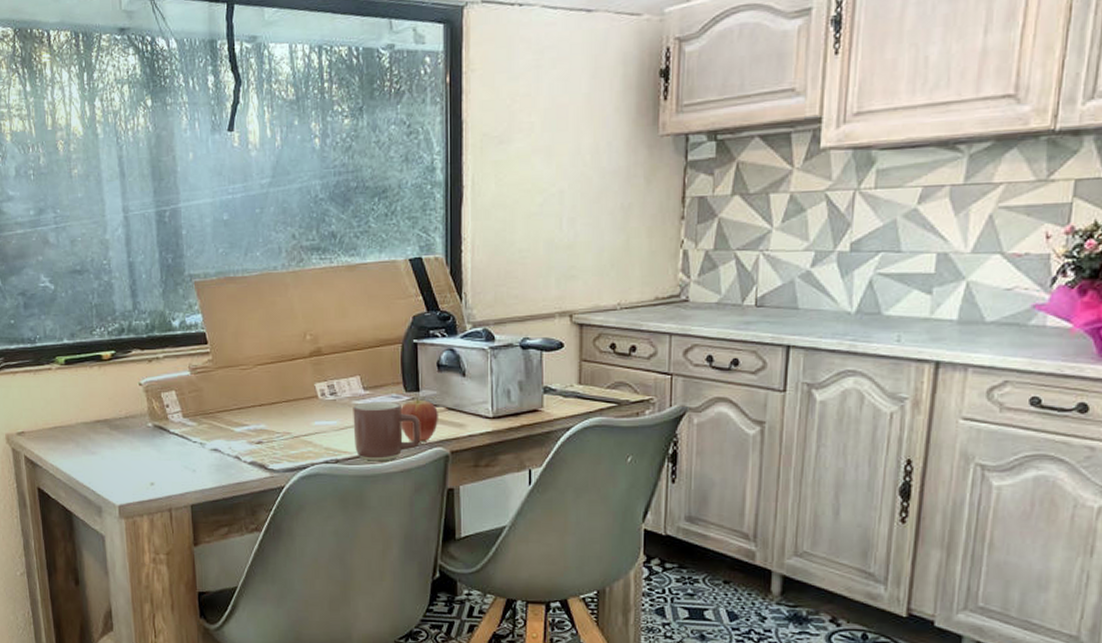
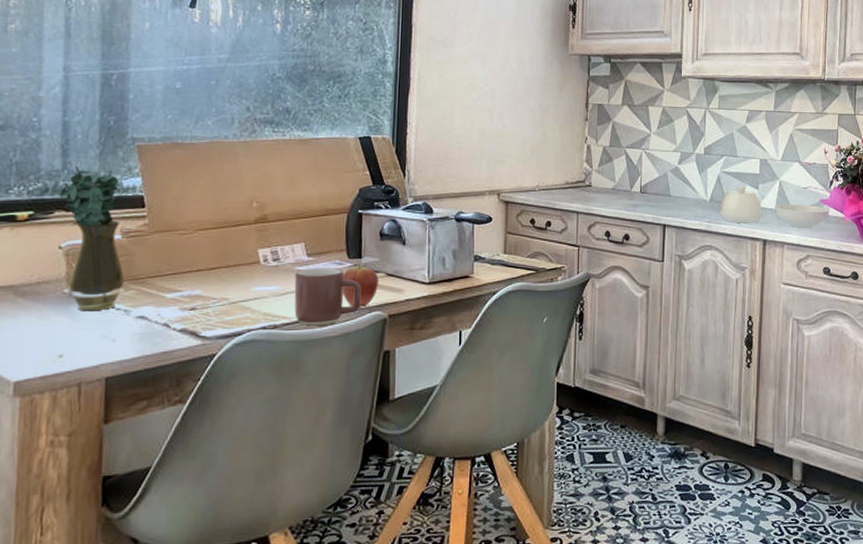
vase: none [134,305,197,444] -> present [59,165,125,311]
teapot: none [869,291,937,341] -> present [719,186,763,223]
bowl: none [955,312,1048,345] -> present [774,204,830,229]

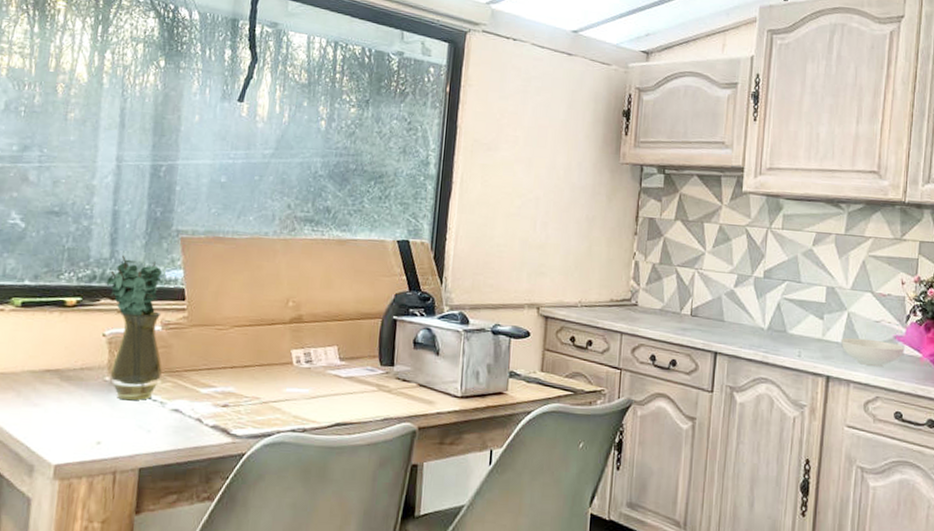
mug: present [294,268,361,326] -> none [324,372,392,433]
fruit: present [342,264,379,307] -> none [373,372,410,417]
teapot: present [719,186,763,223] -> none [777,315,827,357]

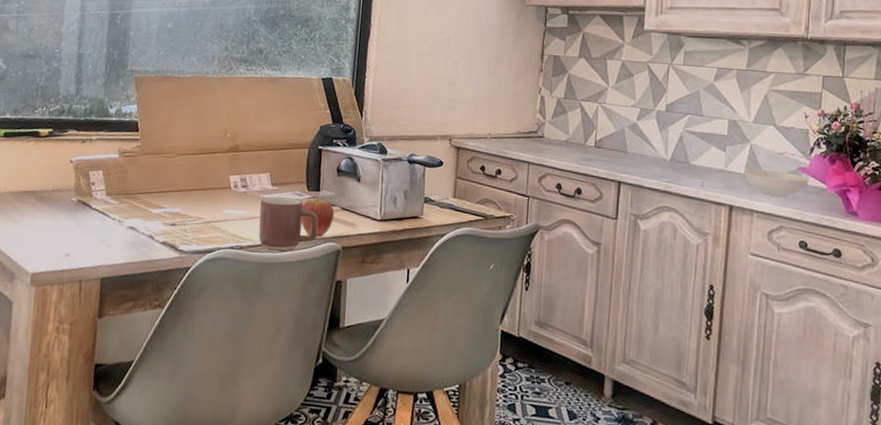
vase: present [106,255,163,401] -> none [73,92,120,219]
mug: none [324,372,392,433] -> present [258,196,318,251]
fruit: none [373,372,410,417] -> present [301,197,334,237]

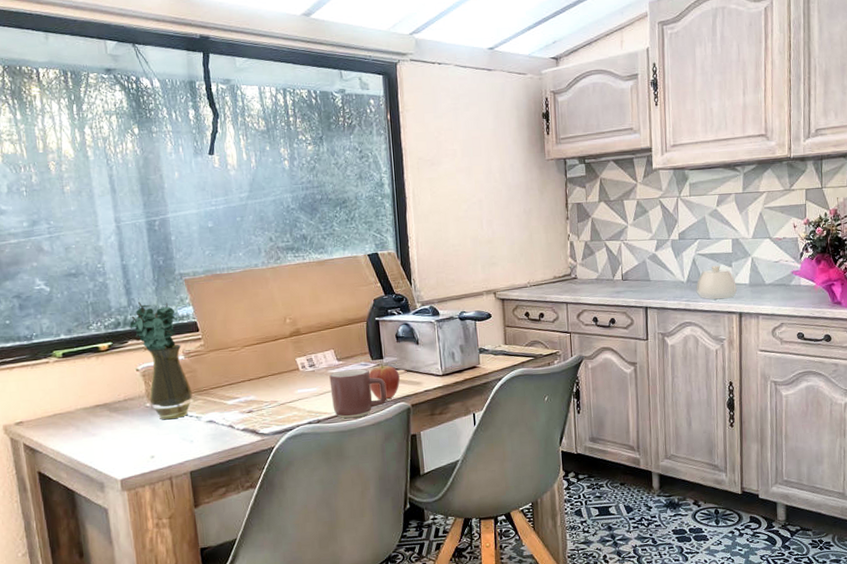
vase: none [73,92,120,219] -> present [129,301,193,420]
teapot: none [680,147,730,188] -> present [696,265,738,300]
bowl: present [743,168,809,198] -> none [747,277,801,299]

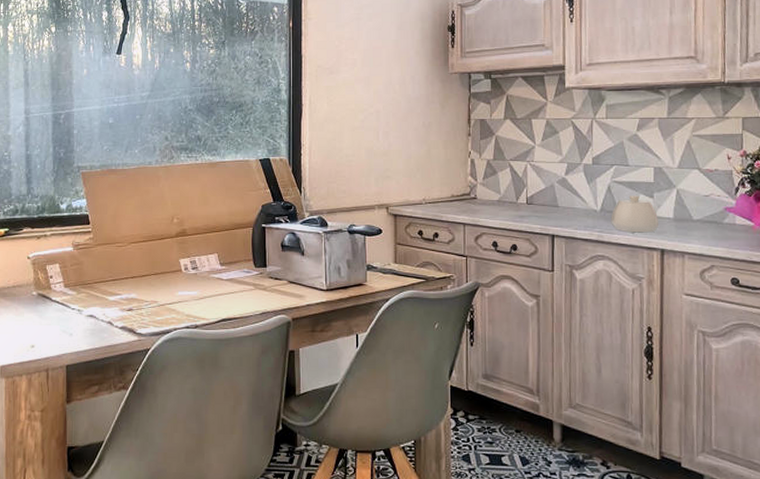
vase: present [129,301,193,420] -> none [26,191,77,310]
mug: present [329,369,387,419] -> none [211,276,268,327]
fruit: present [369,364,400,400] -> none [251,272,282,311]

